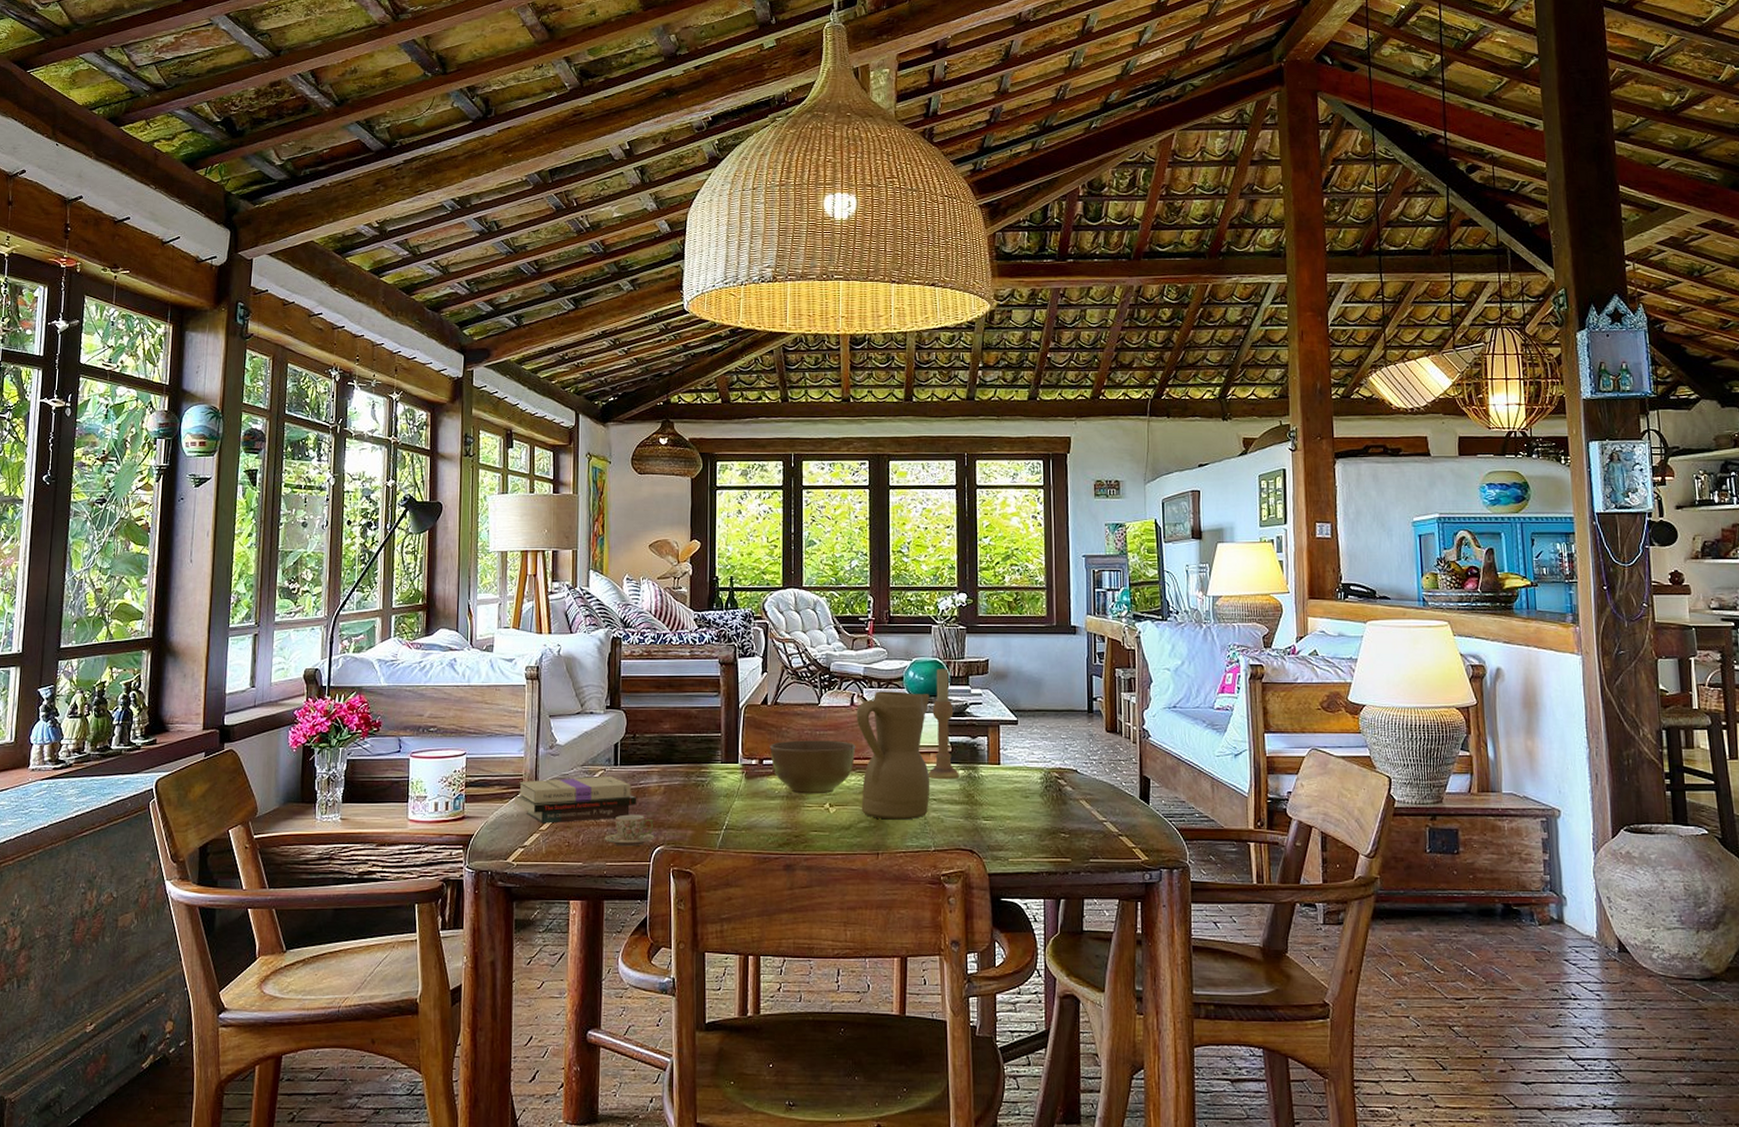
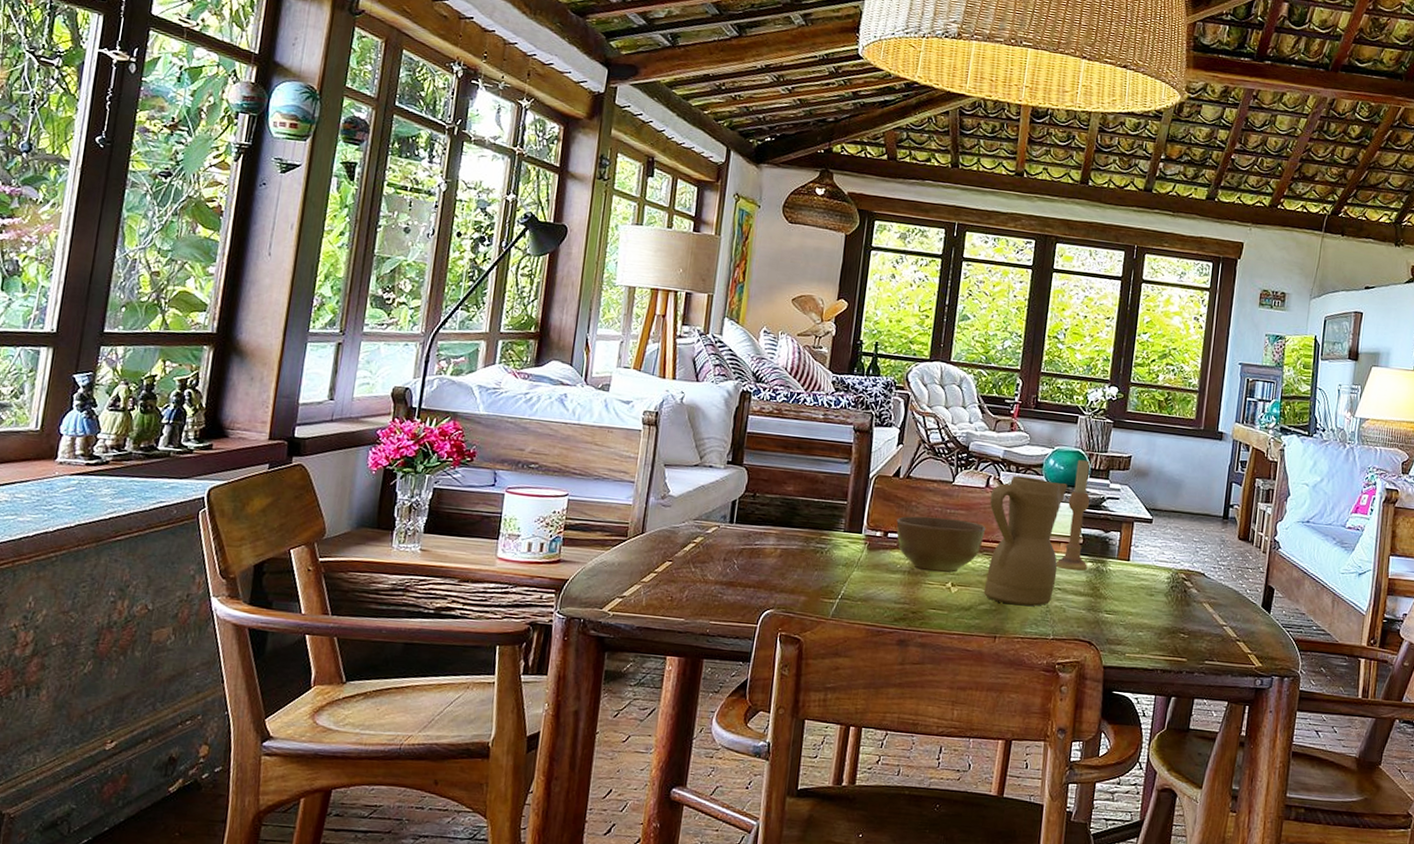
books: present [514,775,637,824] -> none [616,529,751,577]
teacup: present [604,814,655,847] -> none [710,574,766,608]

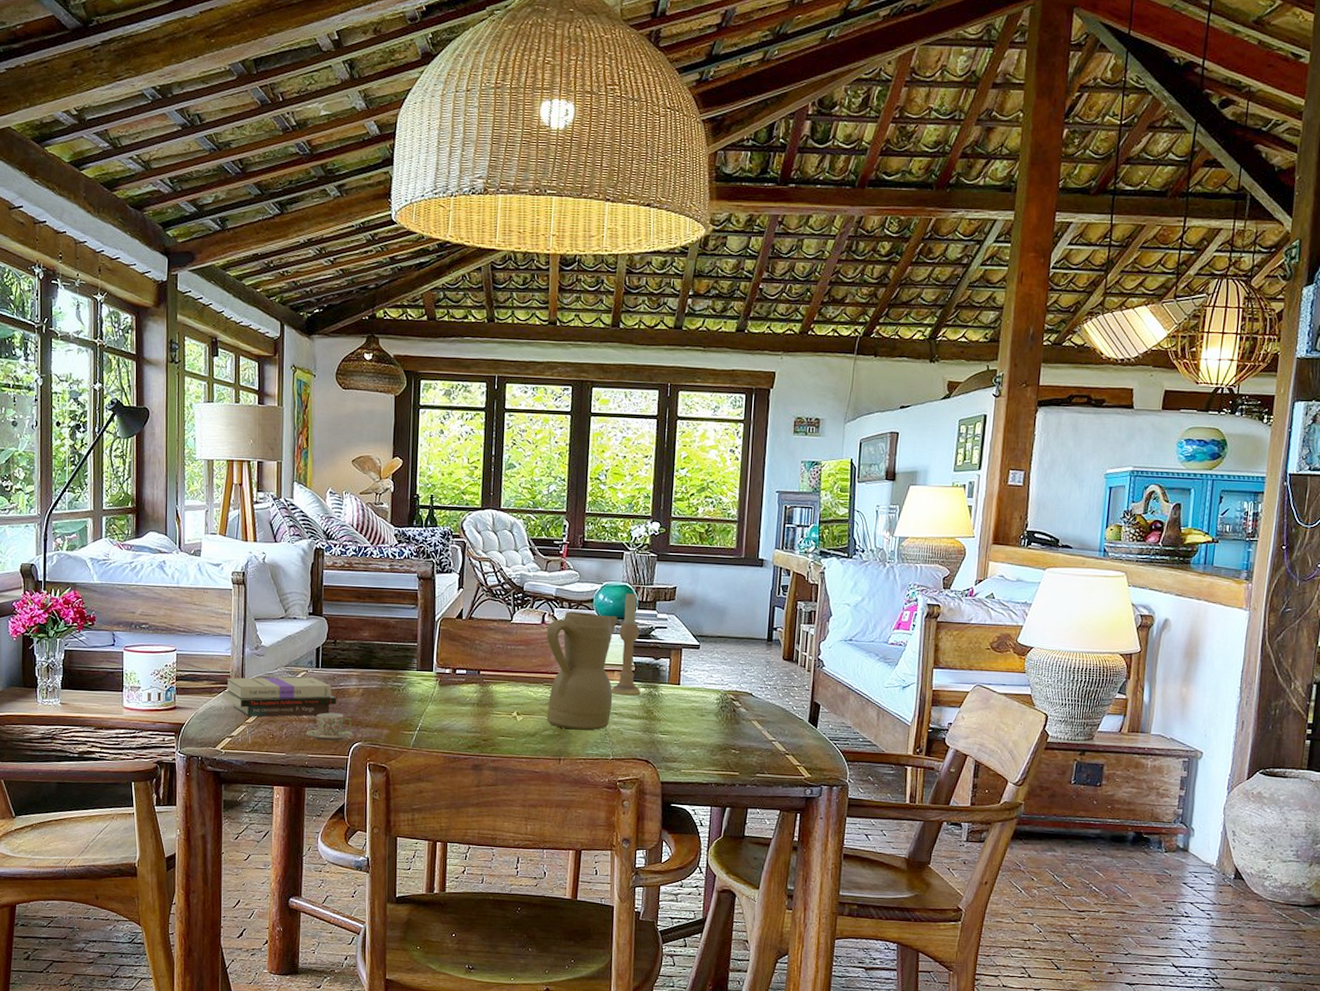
books: none [616,529,751,577] -> present [221,677,337,717]
teacup: none [710,574,766,608] -> present [306,712,353,742]
bowl: present [896,516,986,573] -> none [463,653,545,704]

